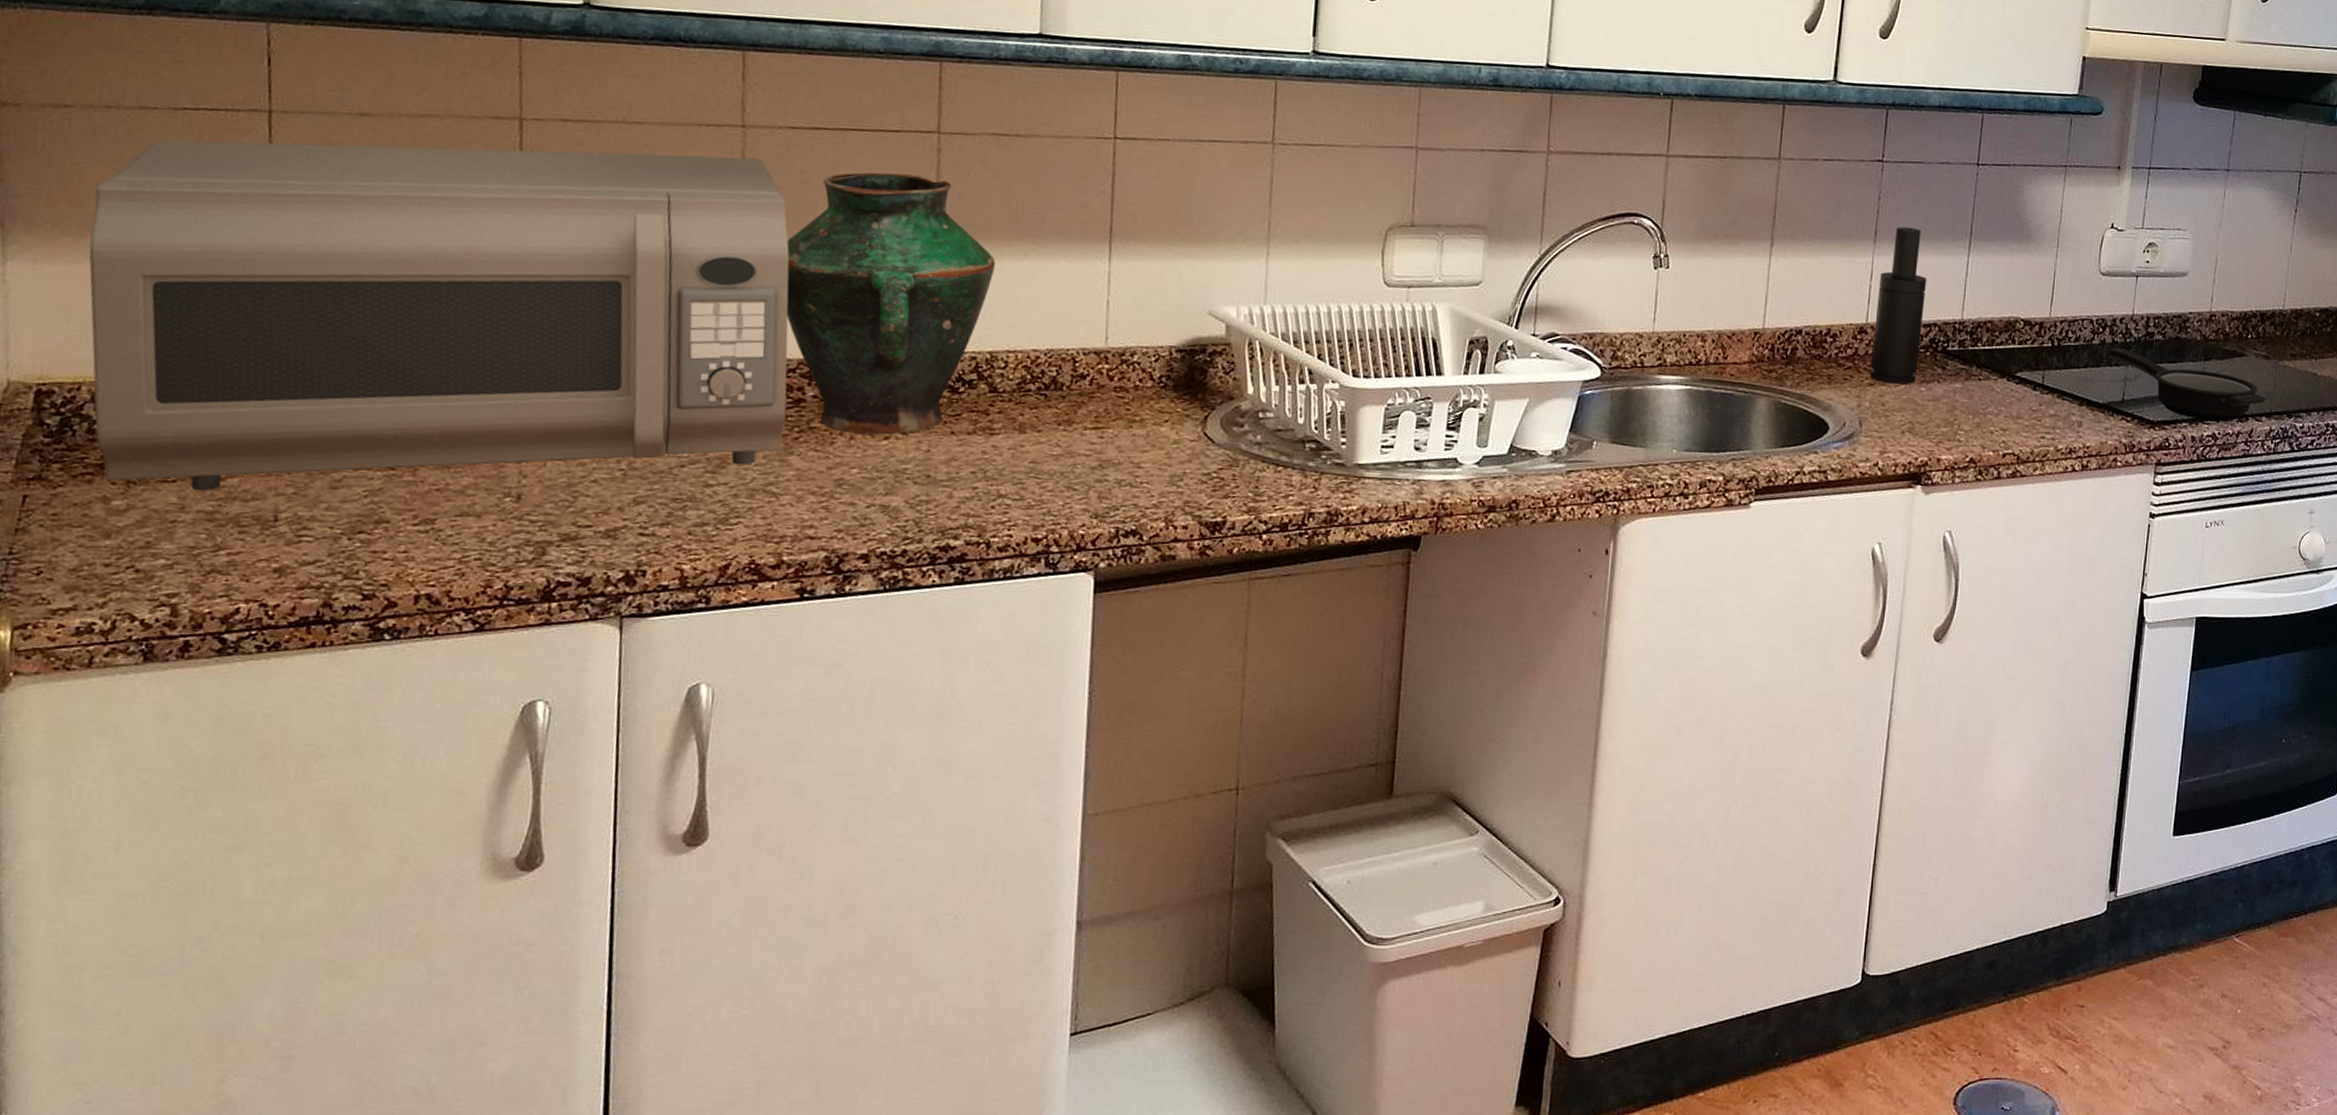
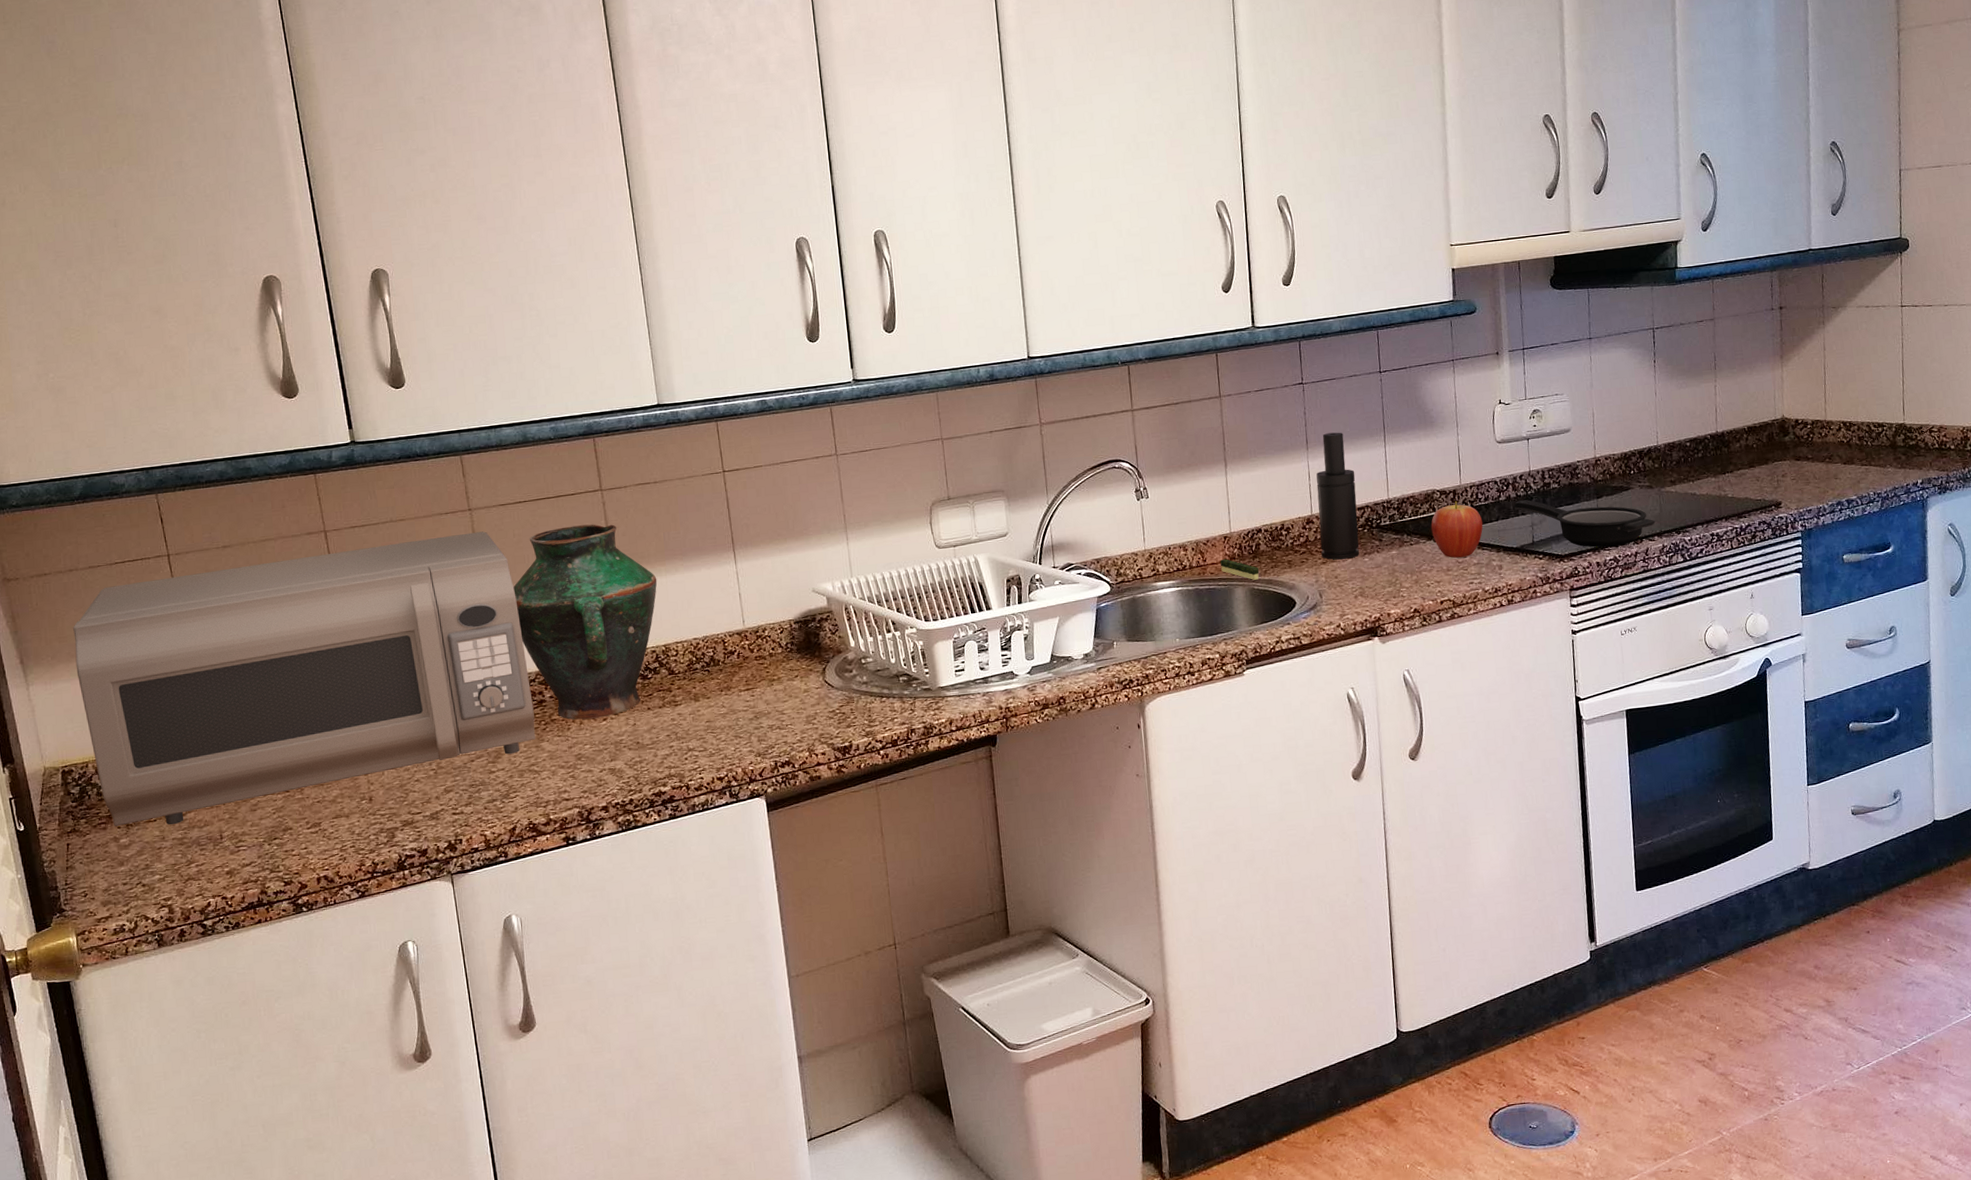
sponge: none [1743,359,1791,392] -> present [1219,559,1260,580]
fruit: none [2006,335,2069,405] -> present [1430,500,1483,558]

